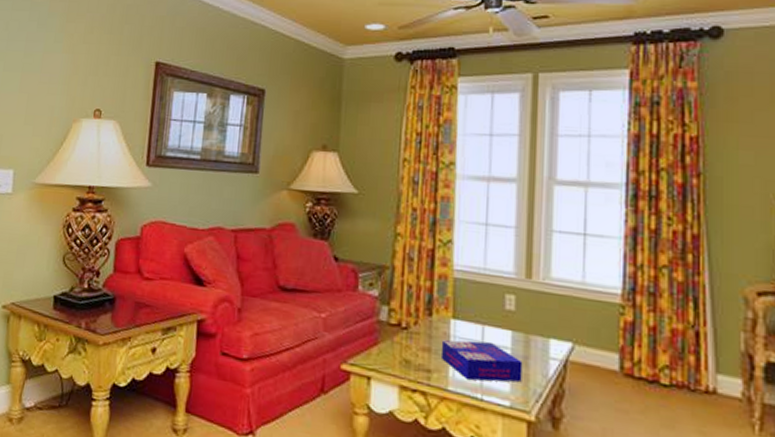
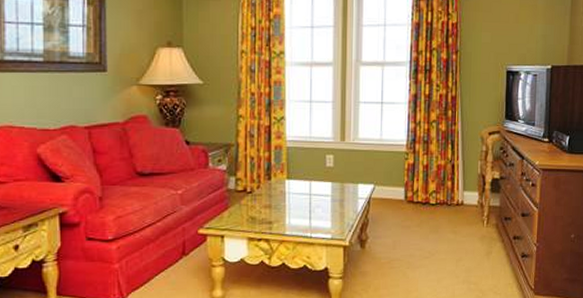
board game: present [440,339,523,383] -> none [279,194,340,223]

